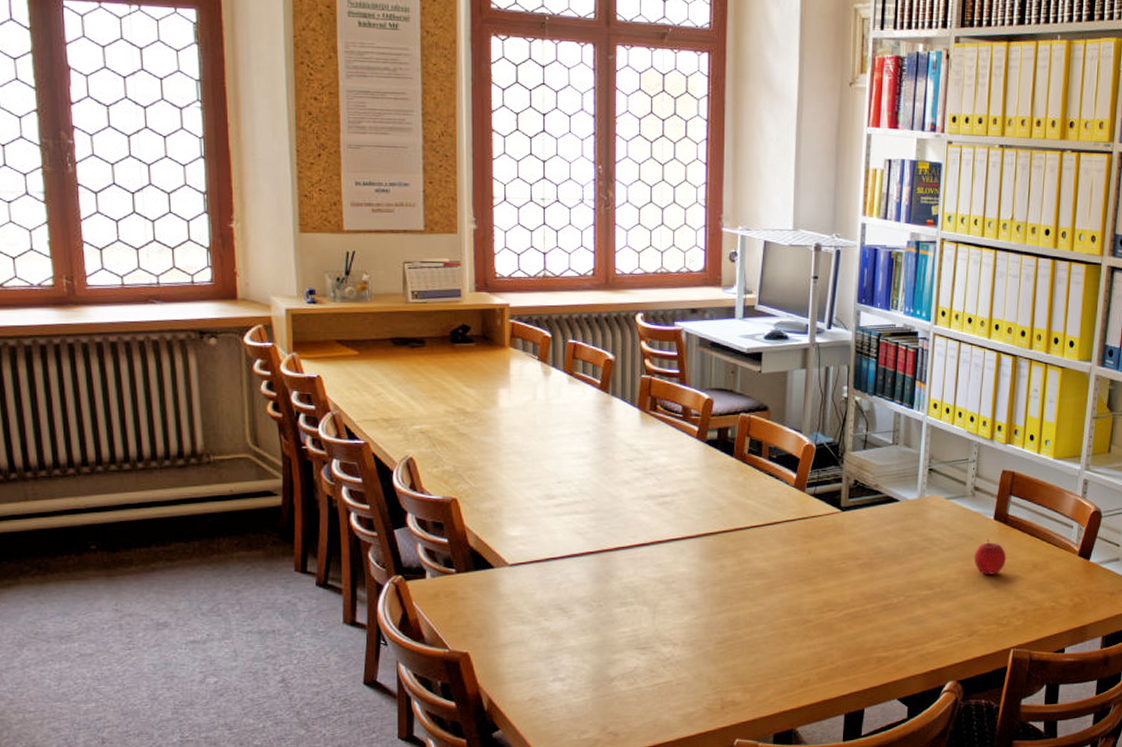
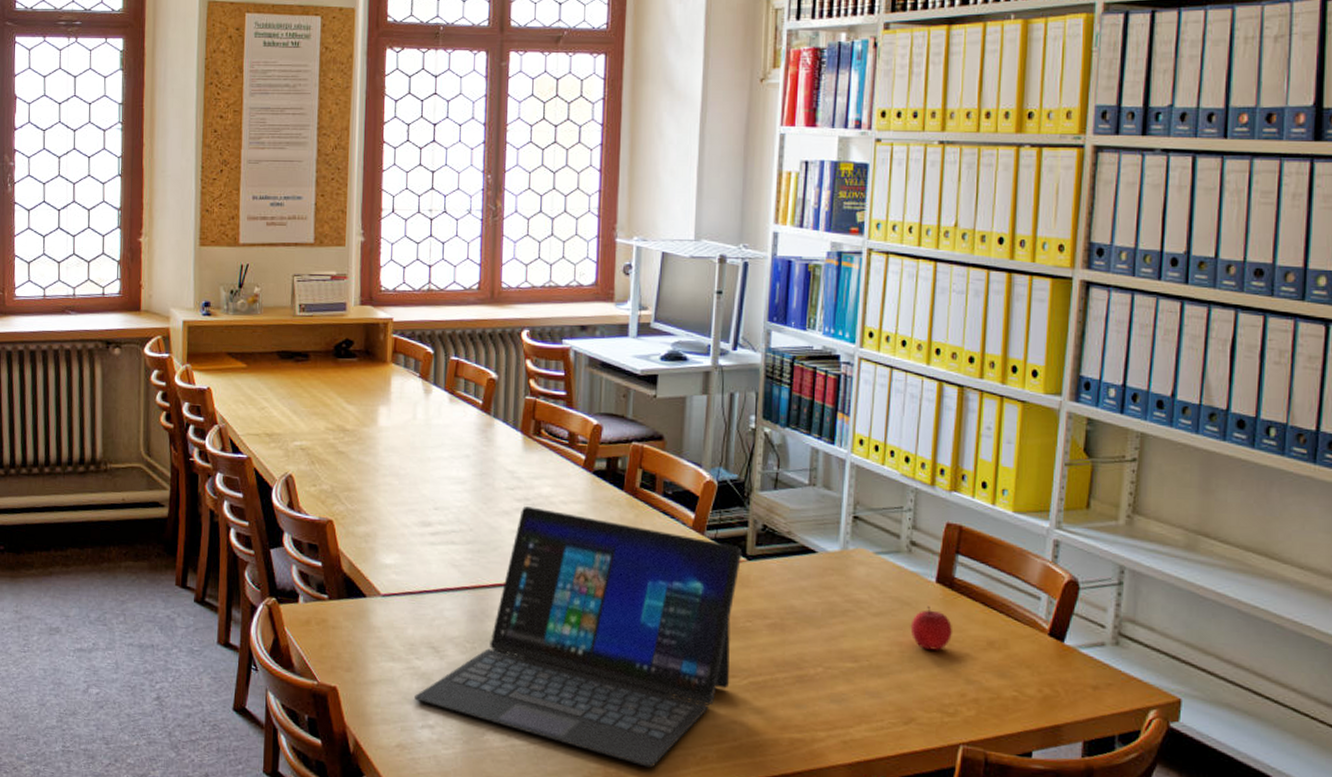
laptop: none [545,476,837,694] -> present [414,506,743,768]

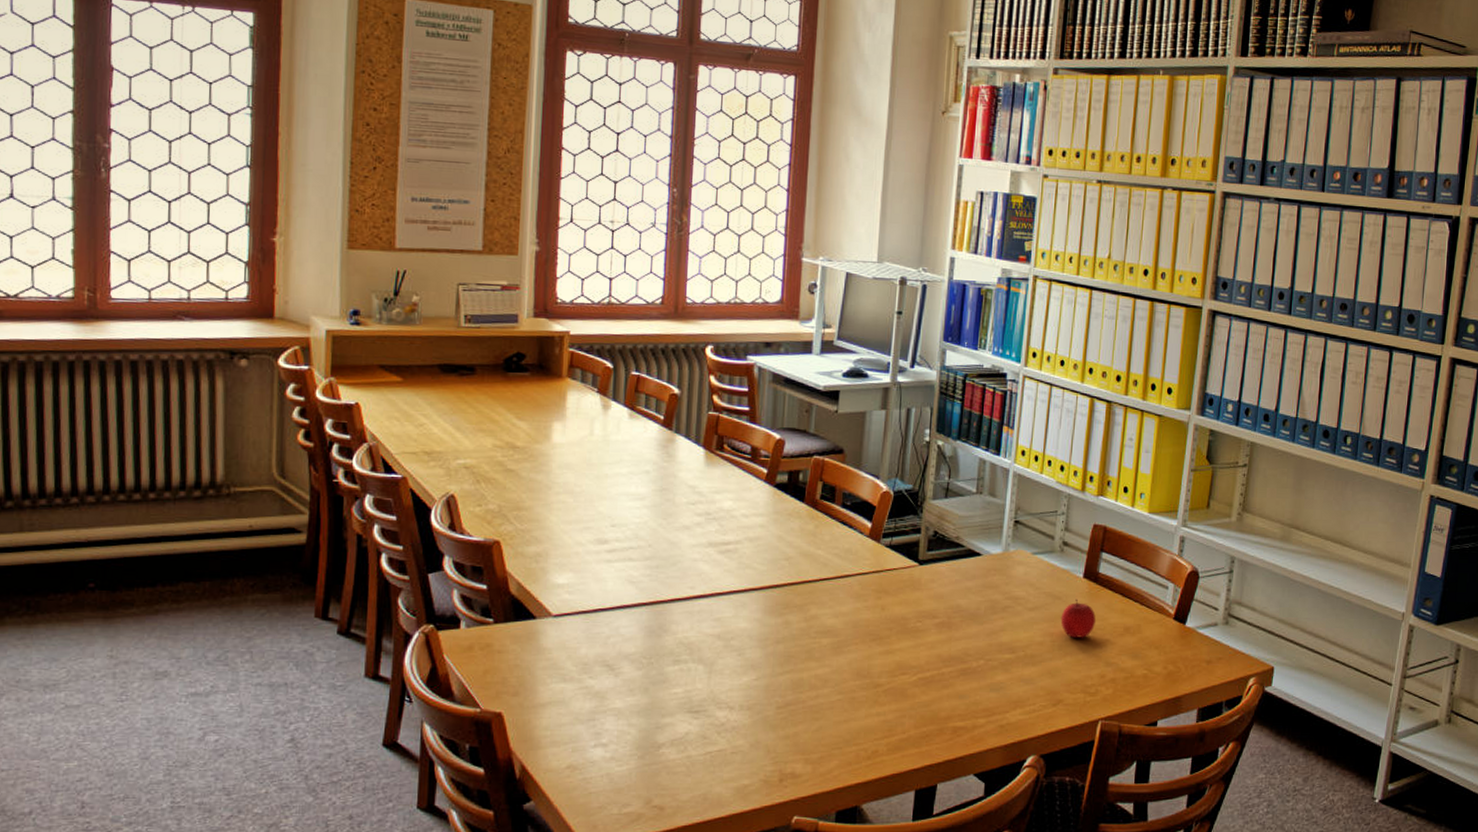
laptop: present [414,506,743,768] -> none [587,521,915,766]

